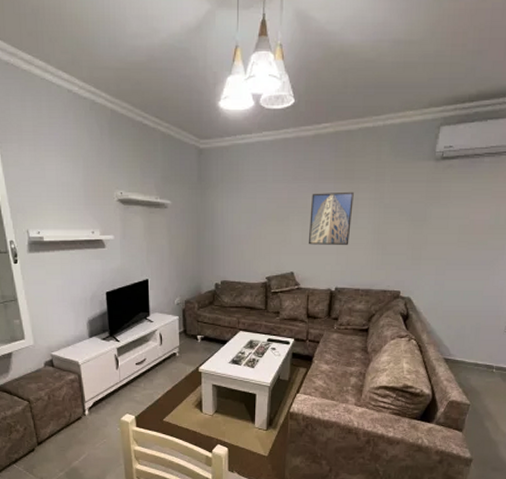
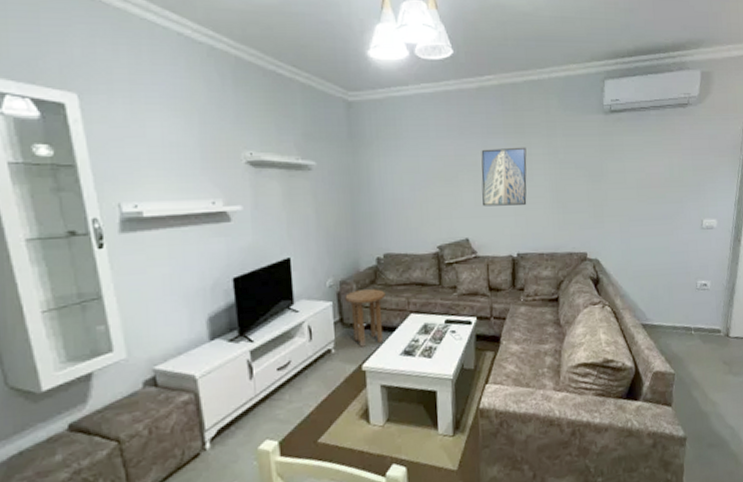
side table: none [189,309,221,354] -> present [345,289,386,347]

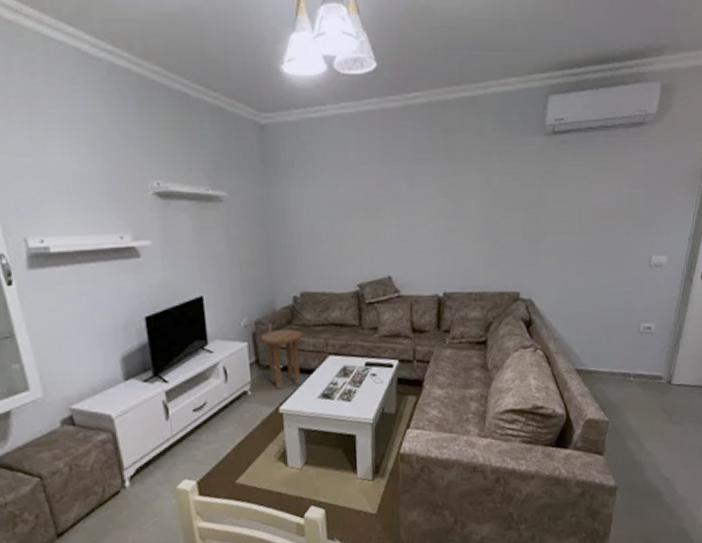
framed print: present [481,147,527,207] -> none [406,174,457,241]

